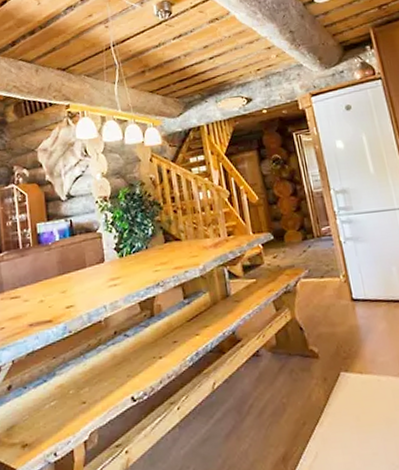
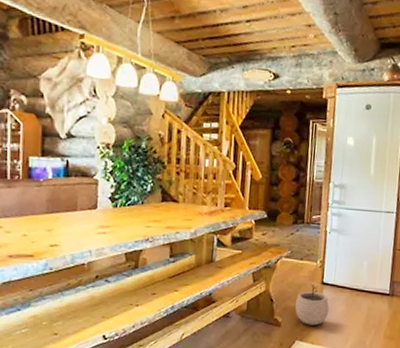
plant pot: none [327,302,369,352] -> present [295,284,329,326]

